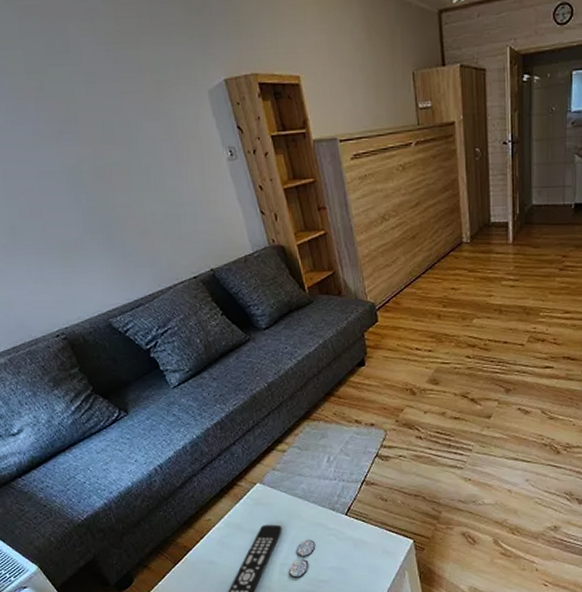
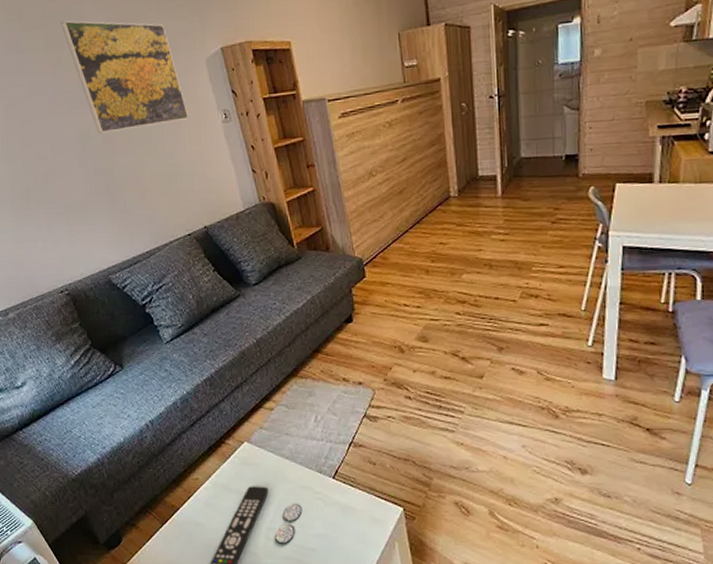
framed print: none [42,40,192,168] -> present [61,20,190,133]

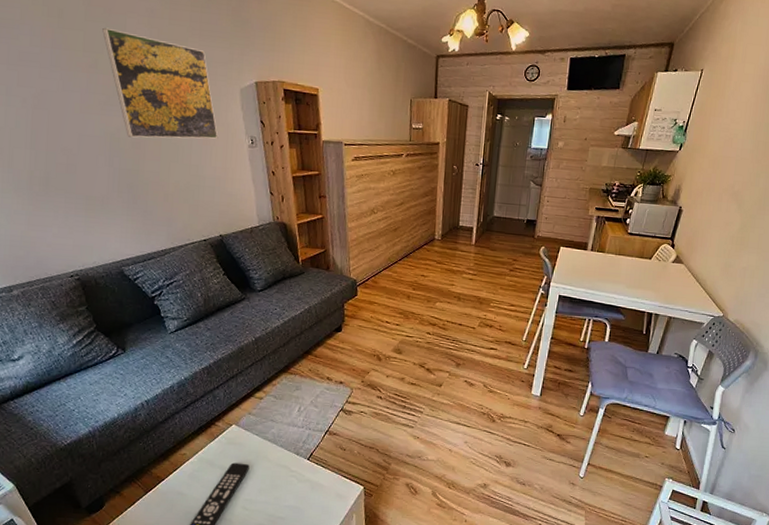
coaster: present [274,504,303,544] -> none [249,479,278,513]

